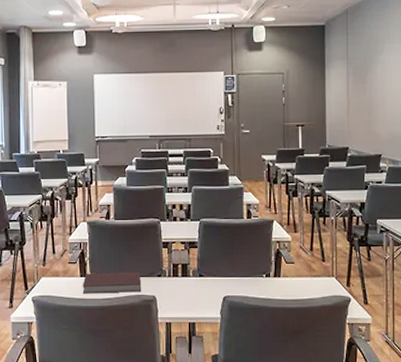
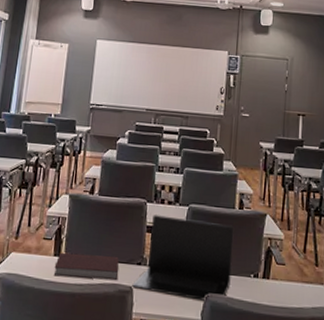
laptop: none [155,231,245,301] -> present [132,215,234,301]

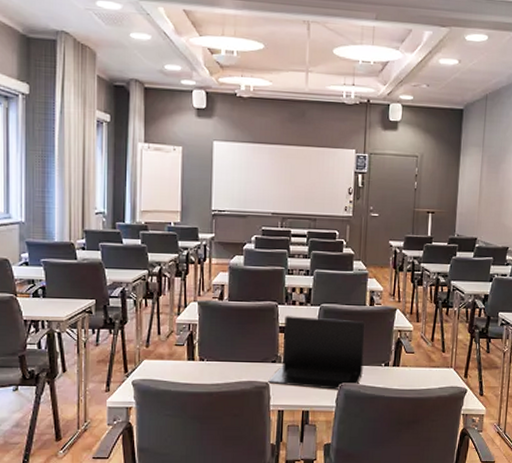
notebook: present [53,252,119,281] -> none [189,356,254,379]

